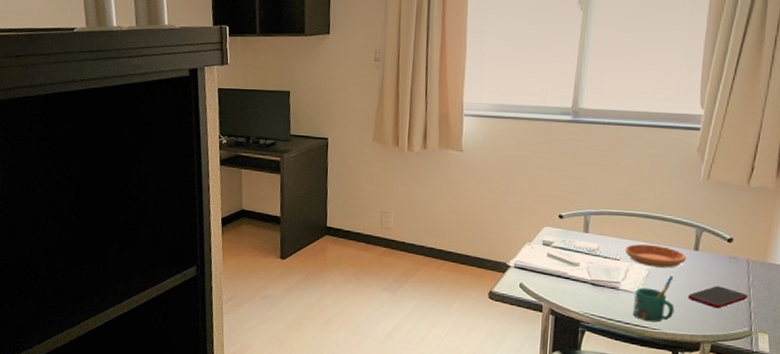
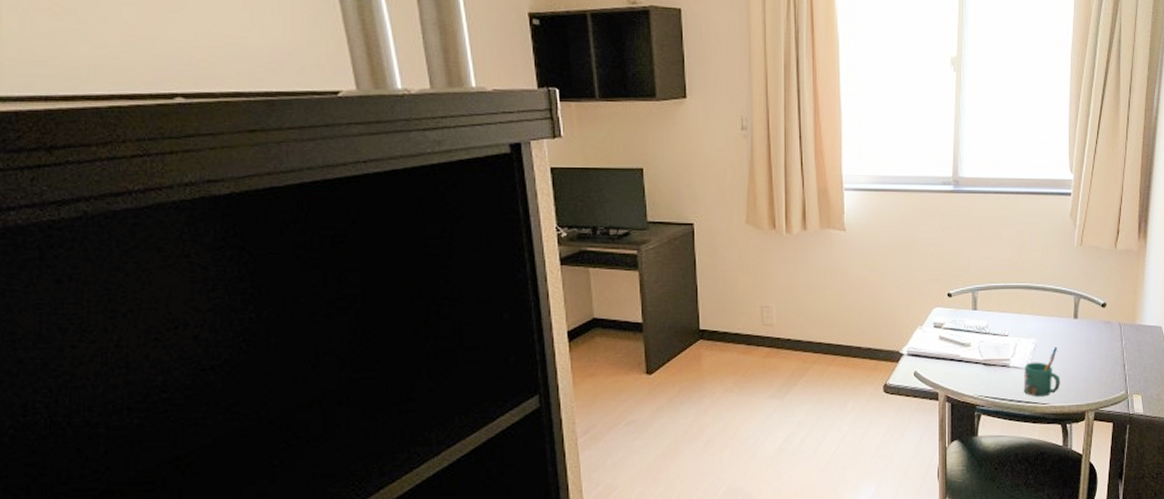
saucer: present [624,244,686,268] -> none [1012,317,1067,340]
cell phone: present [688,286,748,309] -> none [1071,352,1122,375]

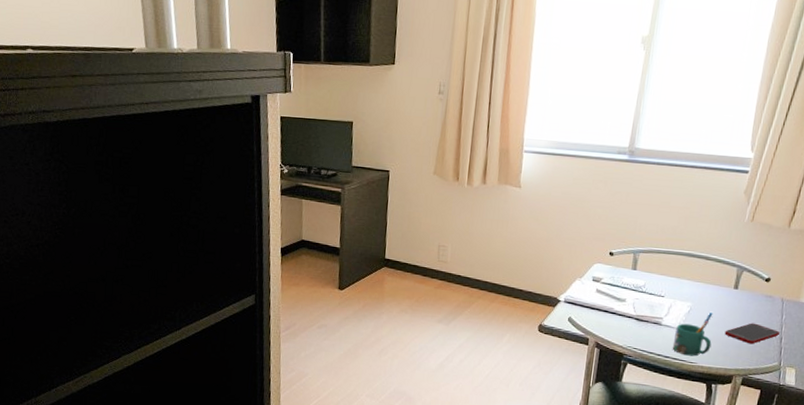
cell phone: none [1071,352,1122,375] -> present [724,323,780,345]

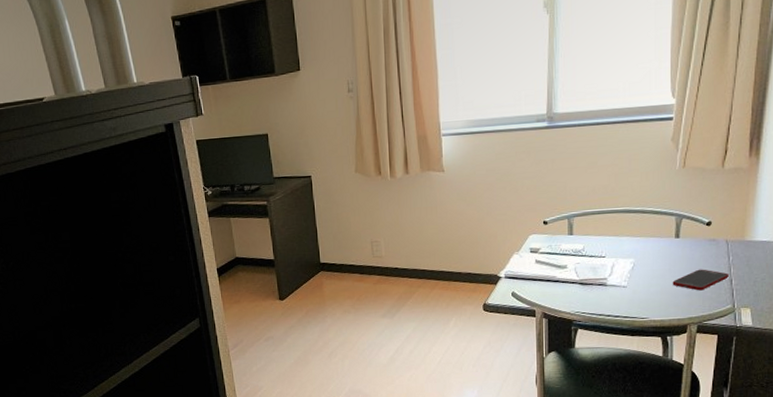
mug: present [672,313,713,357] -> none [621,265,661,312]

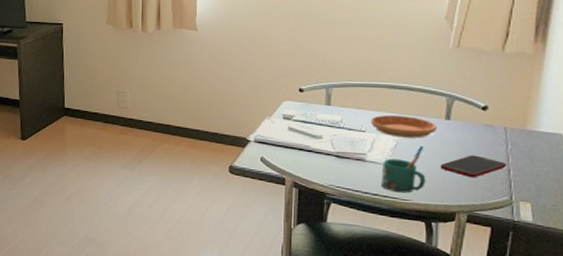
saucer: none [609,238,668,259] -> present [370,115,437,138]
mug: none [621,265,661,312] -> present [380,146,426,193]

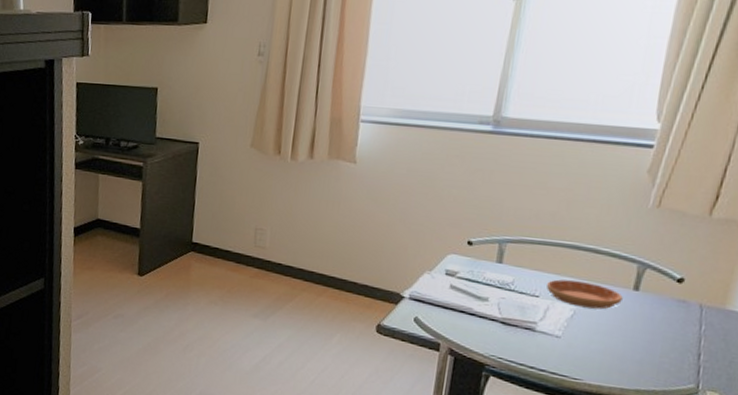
mug: present [380,146,426,193] -> none [549,318,605,372]
cell phone: present [440,155,506,178] -> none [620,333,697,360]

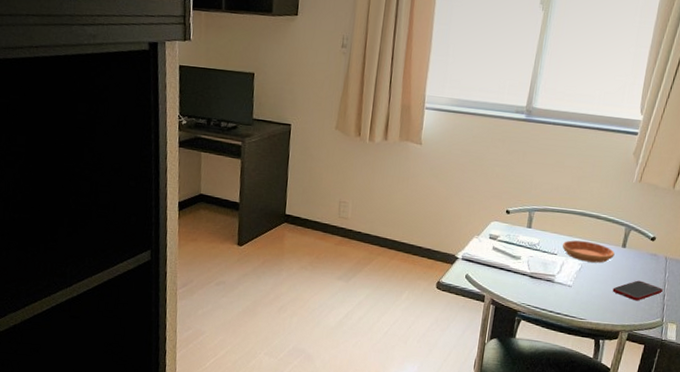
cell phone: none [620,333,697,360] -> present [612,280,663,301]

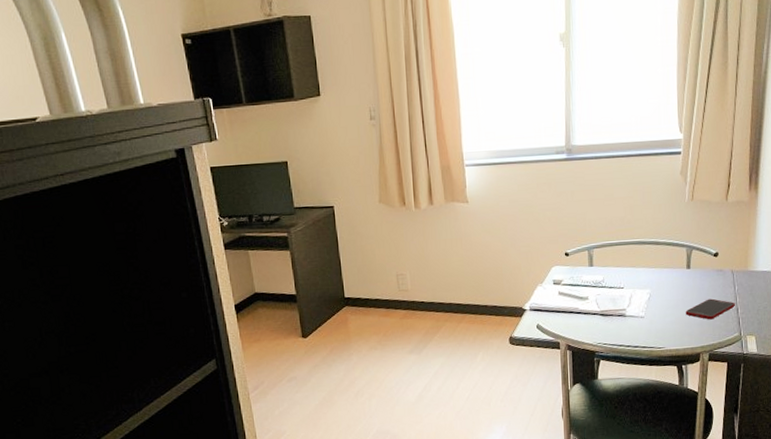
saucer: present [562,240,615,263] -> none [627,269,681,290]

